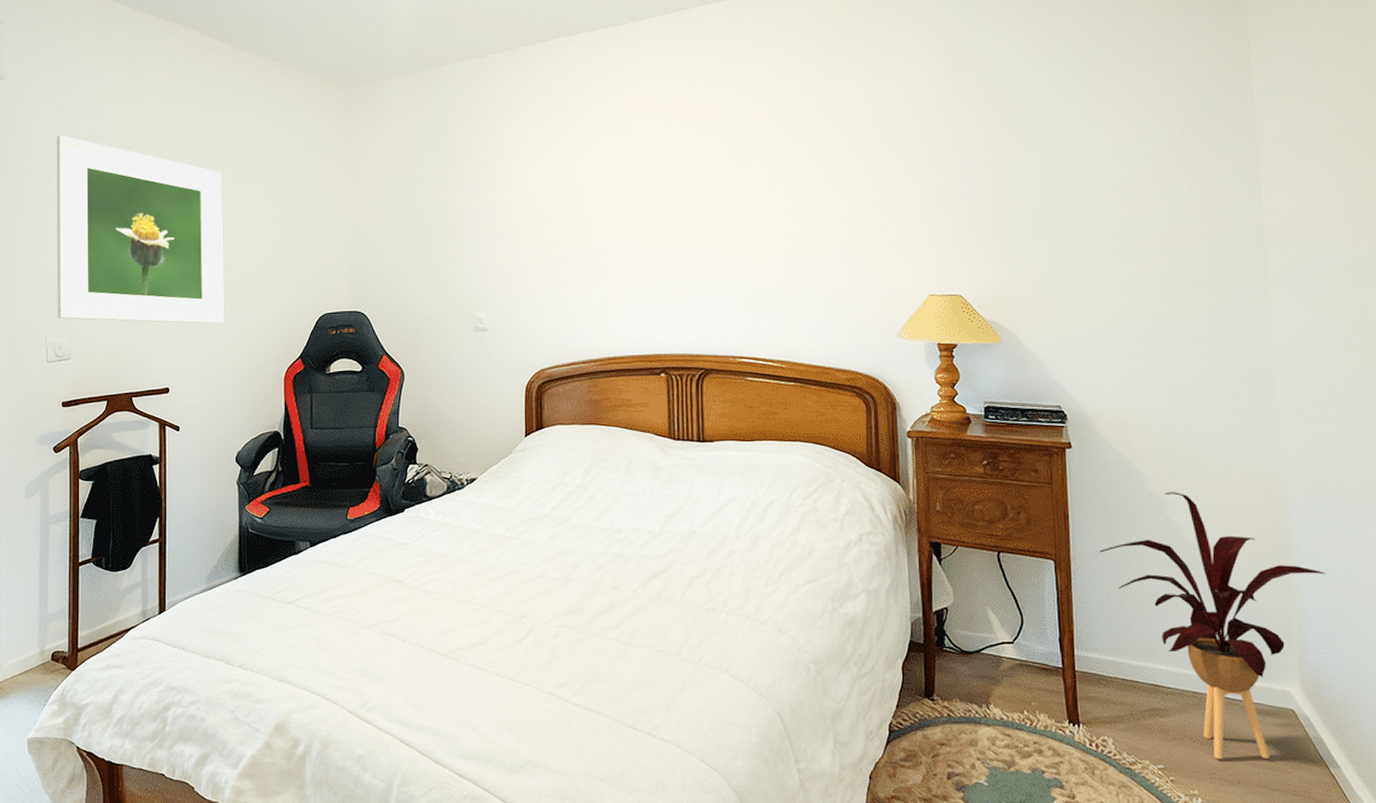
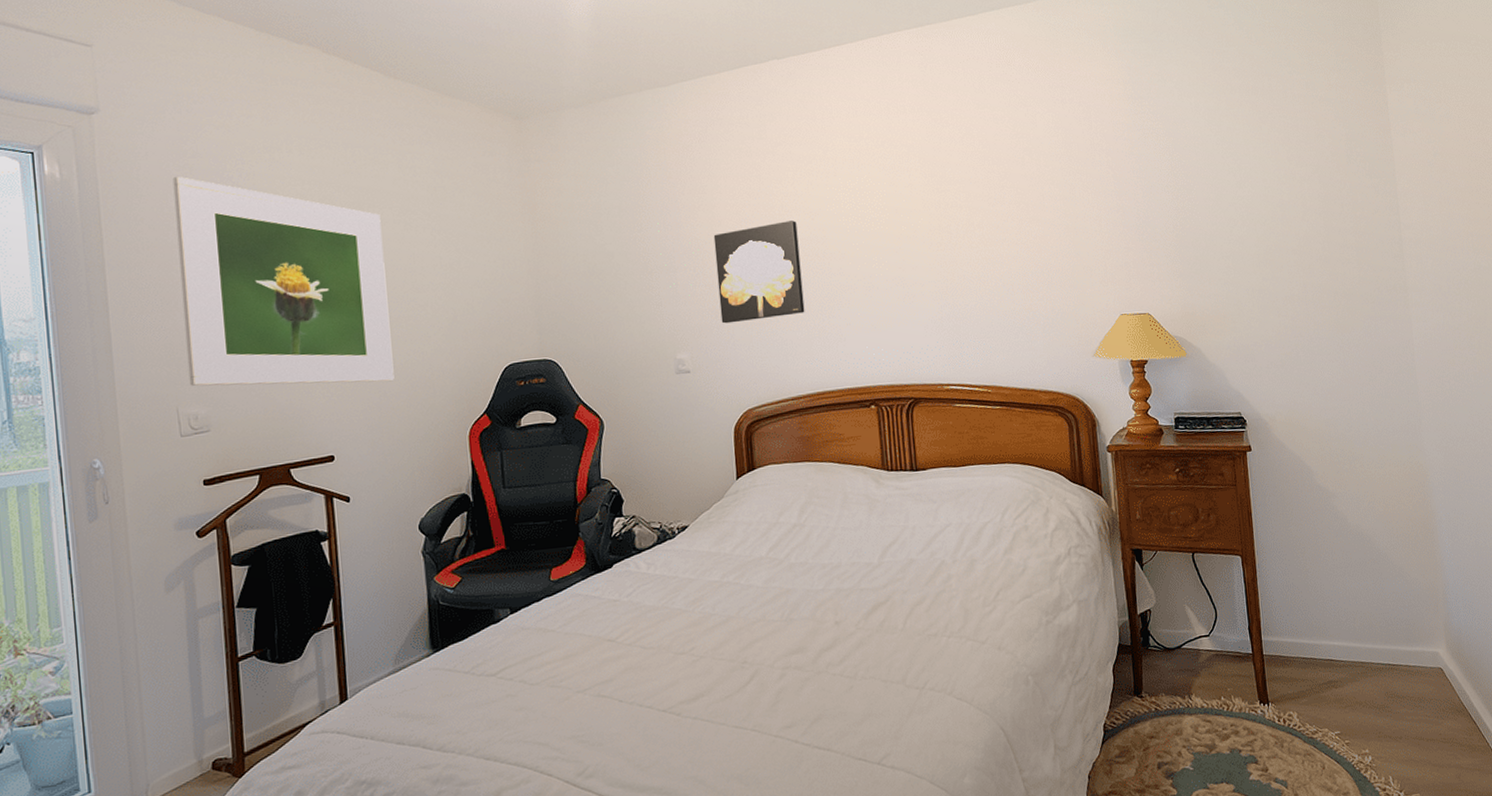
wall art: none [517,188,601,286] -> present [713,220,805,324]
house plant: present [1099,492,1327,760] -> none [1279,484,1463,720]

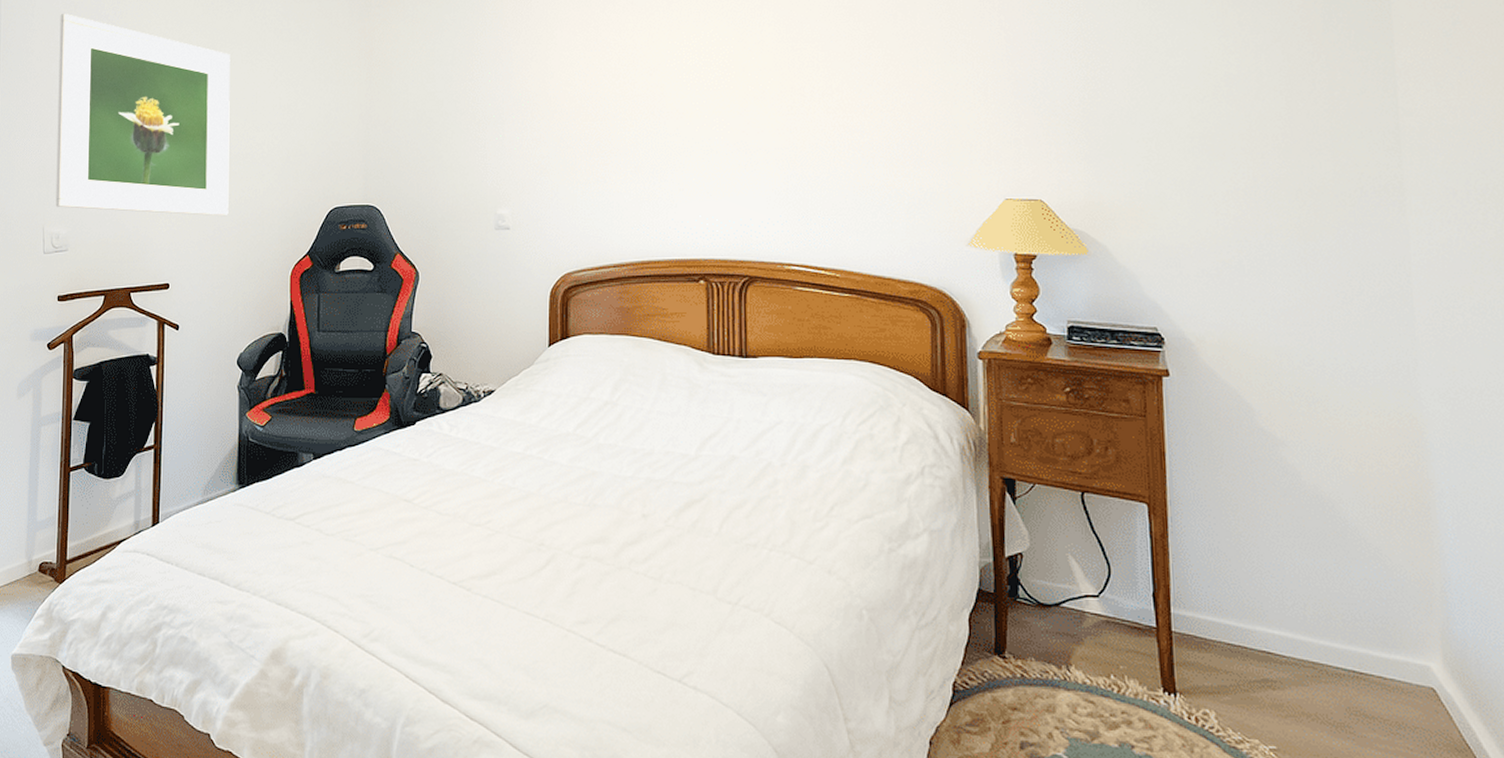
wall art: present [713,220,805,324] -> none [545,75,635,181]

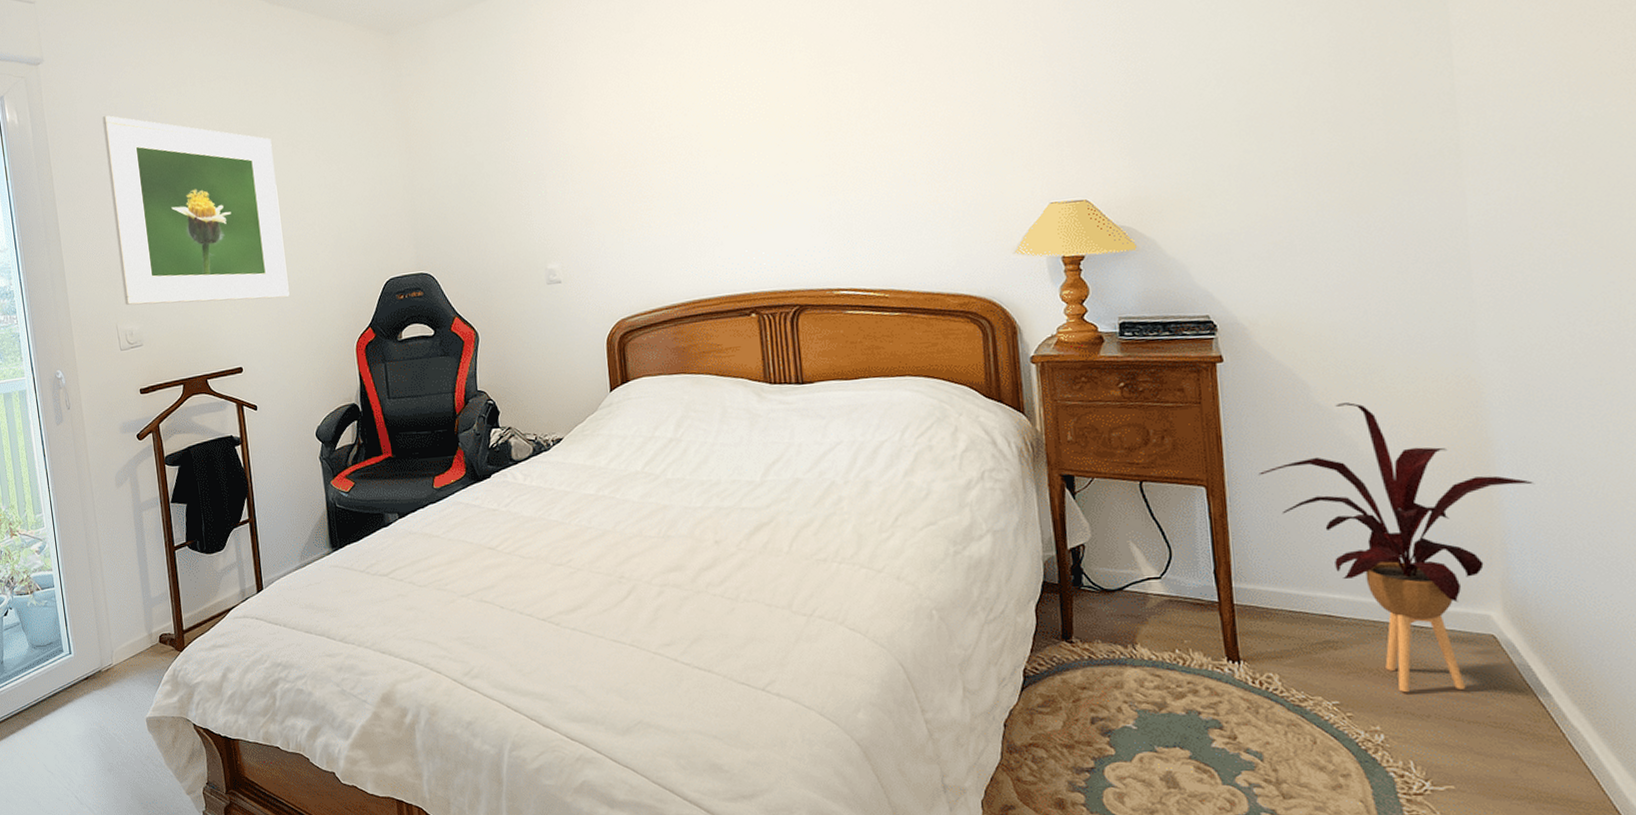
house plant: none [1201,430,1475,744] -> present [1258,402,1535,693]

